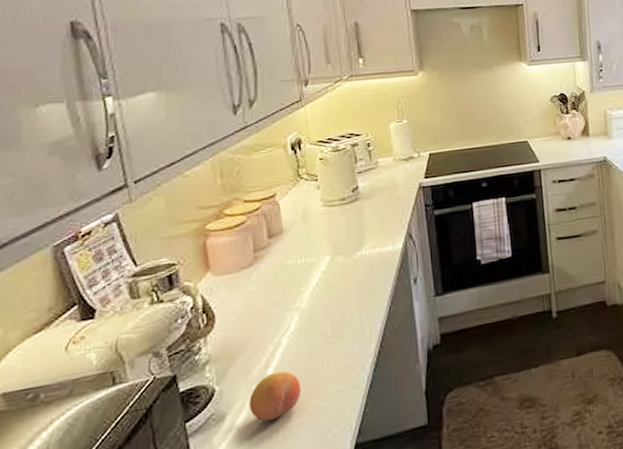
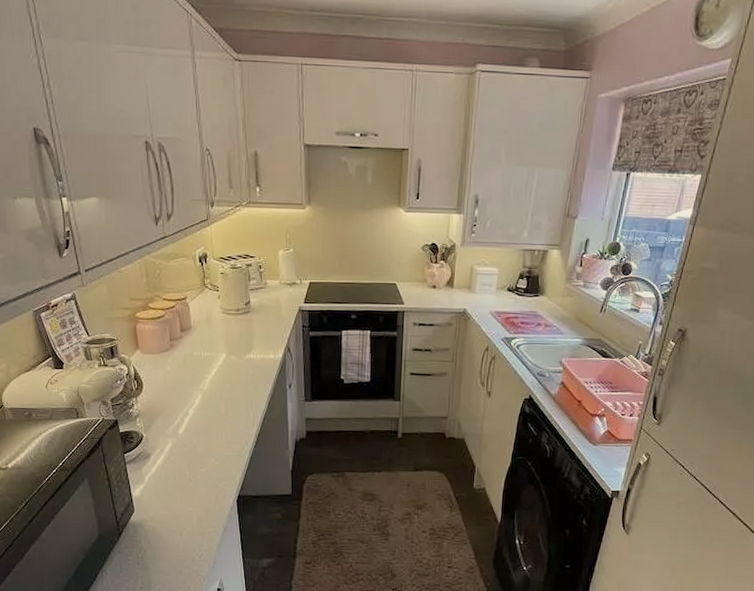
fruit: present [249,371,302,422] -> none [166,433,202,466]

